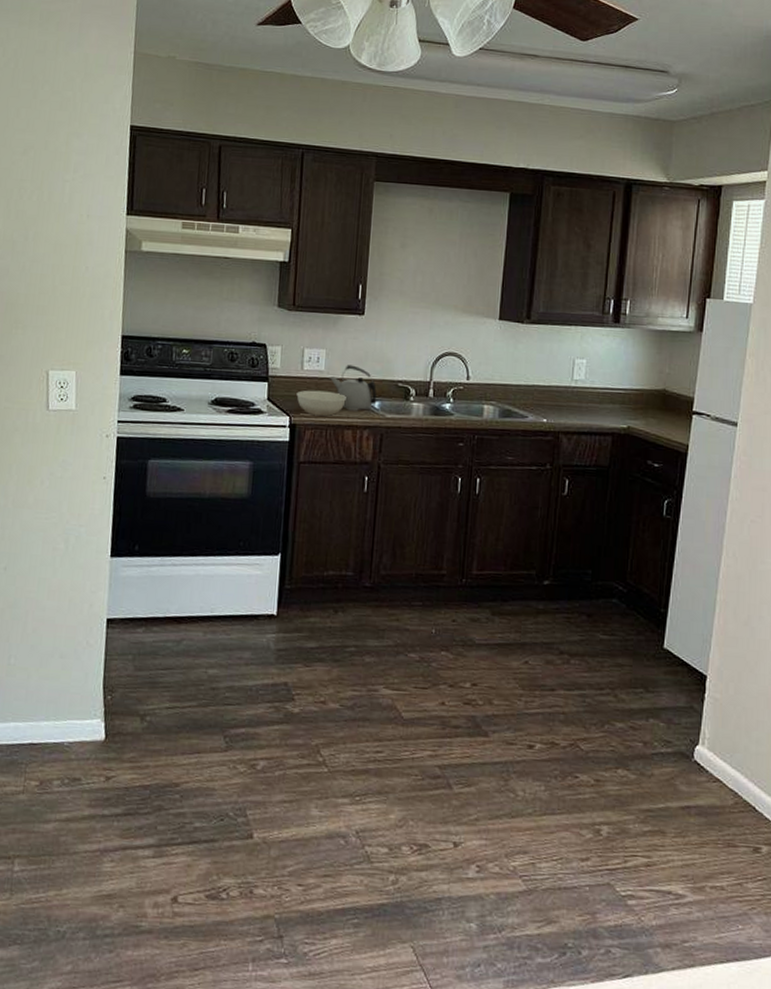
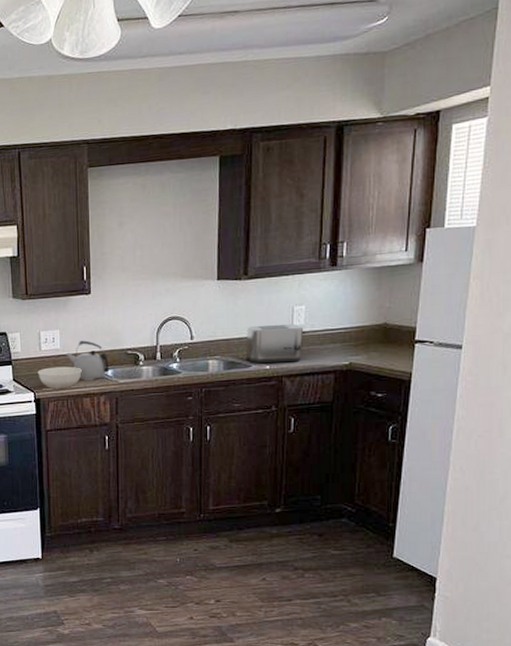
toaster: none [523,373,585,419] -> present [245,323,305,364]

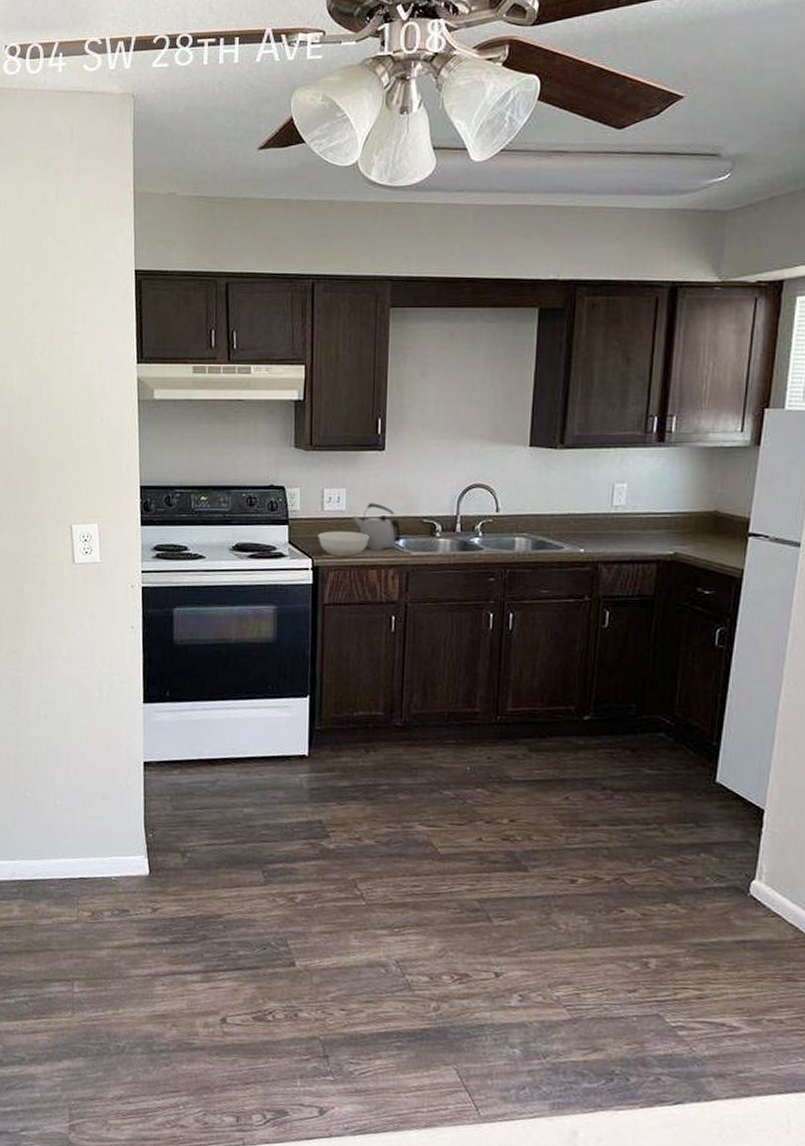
toaster: present [245,323,305,364] -> none [557,501,626,547]

